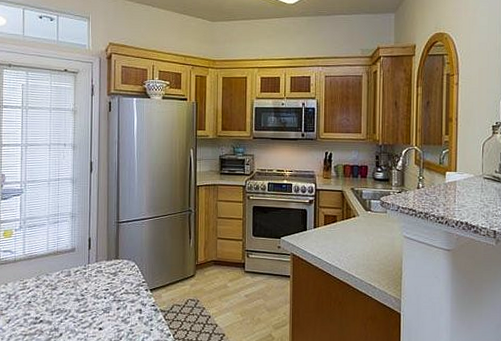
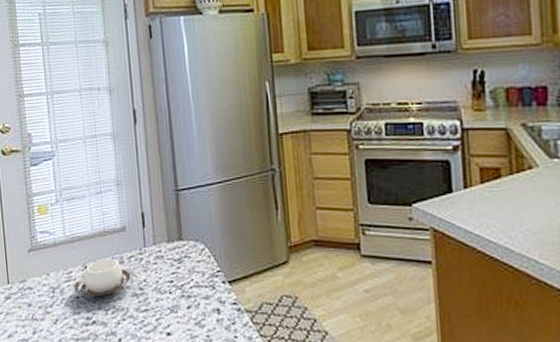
cup: none [27,272,75,302] -> present [74,259,131,297]

